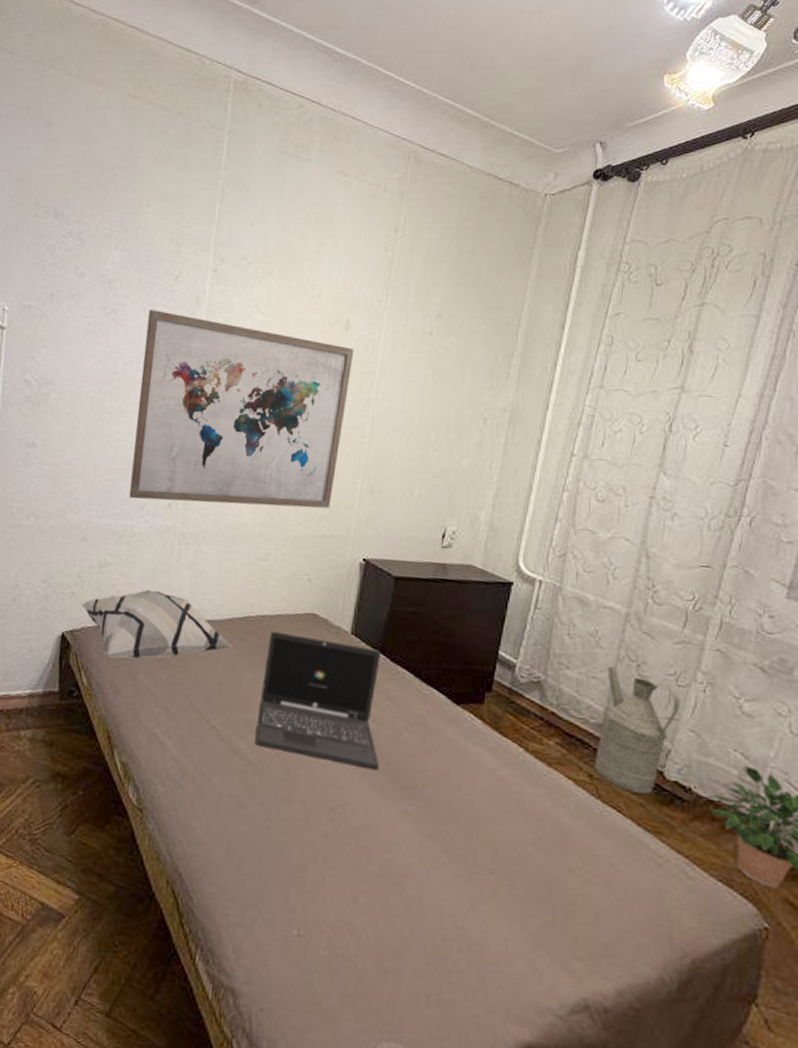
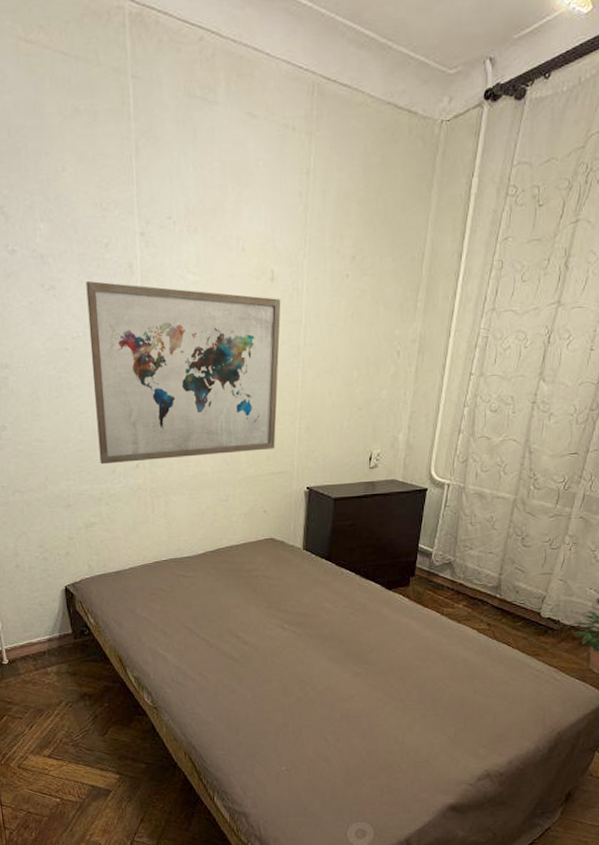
decorative pillow: present [81,590,233,659] -> none [77,539,209,600]
laptop: present [256,632,381,771] -> none [237,557,335,648]
watering can: present [594,666,681,795] -> none [491,542,553,631]

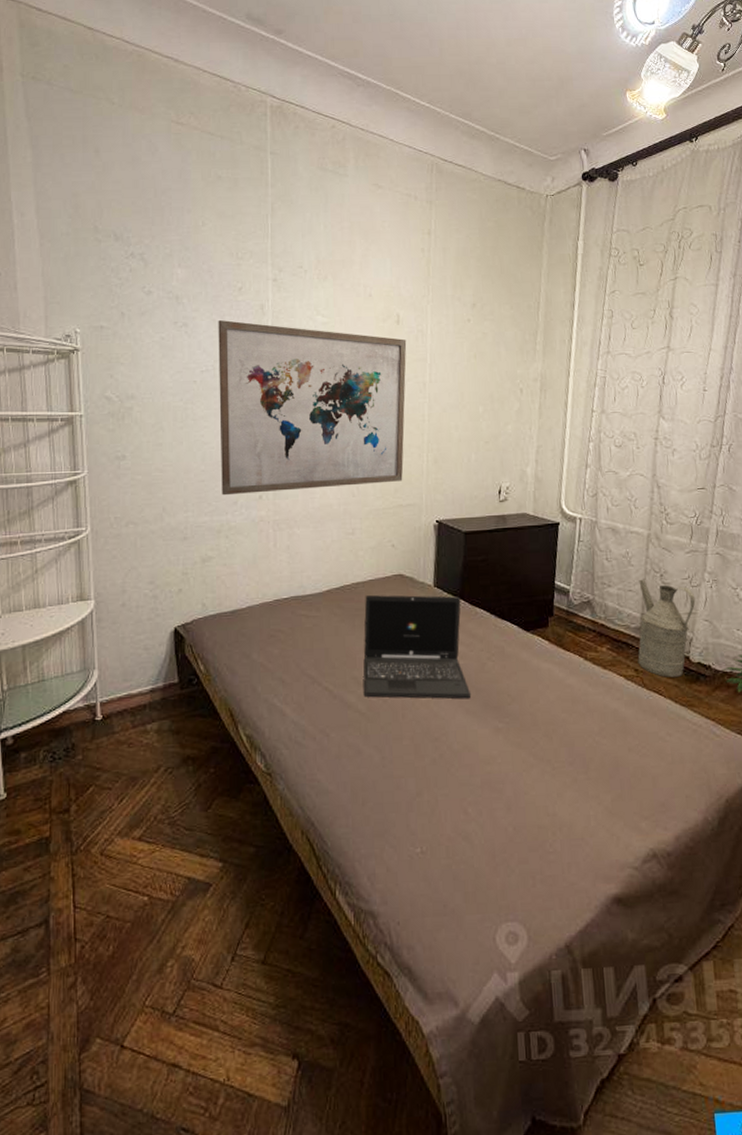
laptop: none [237,557,335,648] -> present [363,595,472,699]
watering can: none [491,542,553,631] -> present [638,579,696,677]

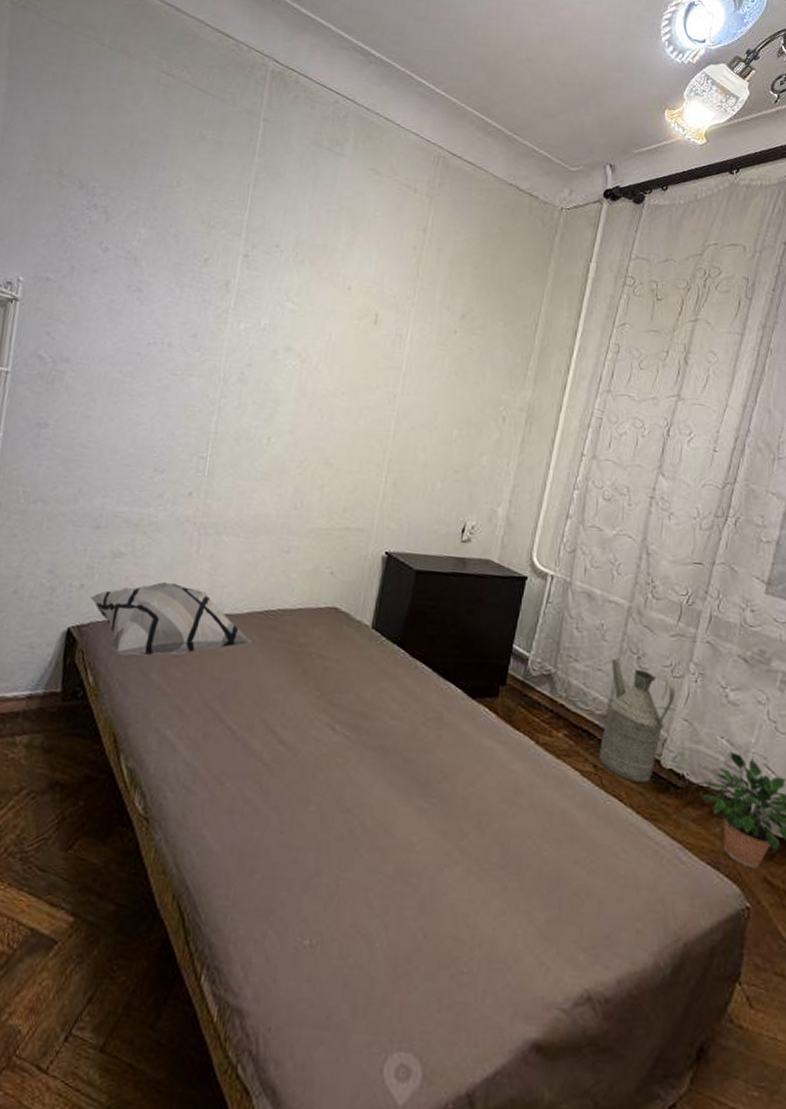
decorative pillow: none [189,575,334,643] -> present [90,582,252,656]
wall art: present [218,320,407,496] -> none [147,291,382,501]
laptop: present [363,595,472,699] -> none [272,626,401,768]

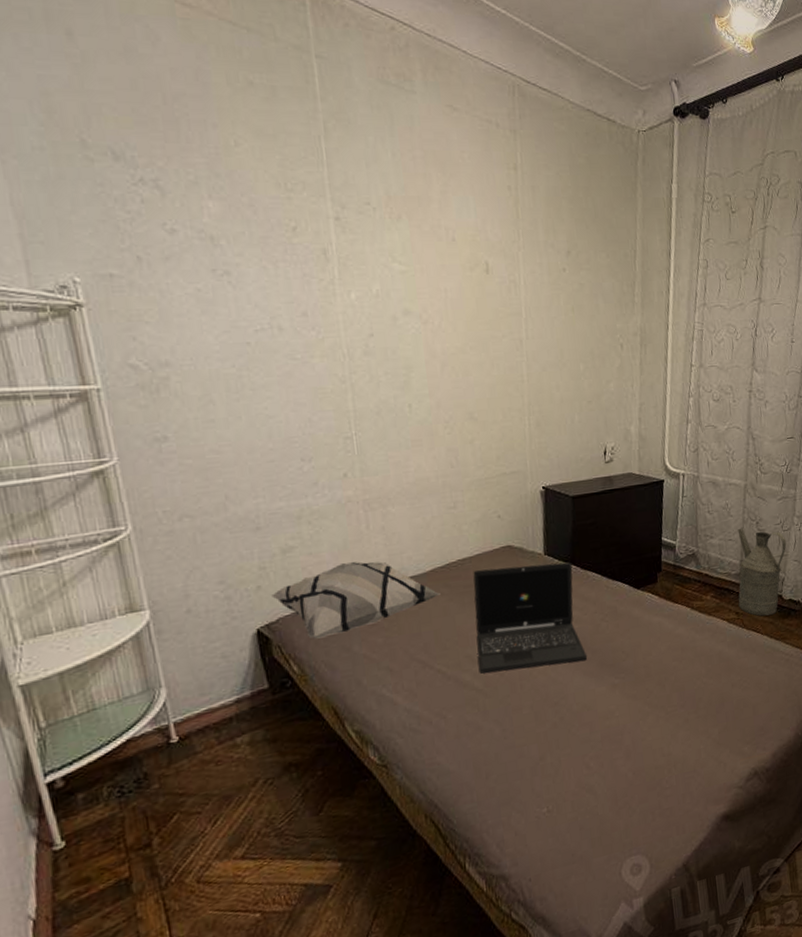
laptop: none [272,626,401,768] -> present [473,562,588,674]

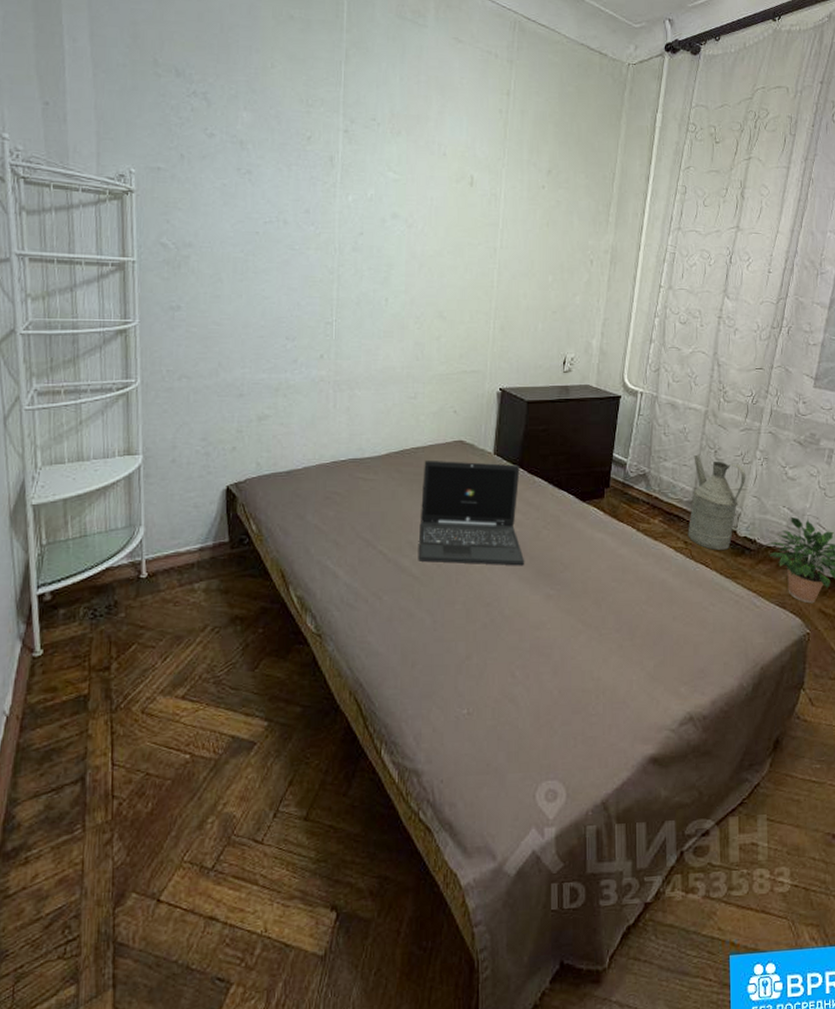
decorative pillow: present [271,561,441,639] -> none [243,436,392,503]

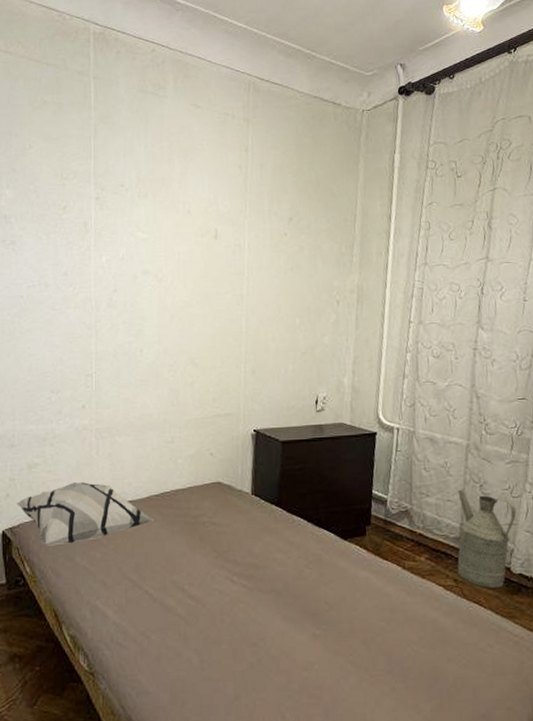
decorative pillow: none [243,436,392,503] -> present [16,481,154,546]
laptop: present [419,461,525,566] -> none [182,502,289,606]

